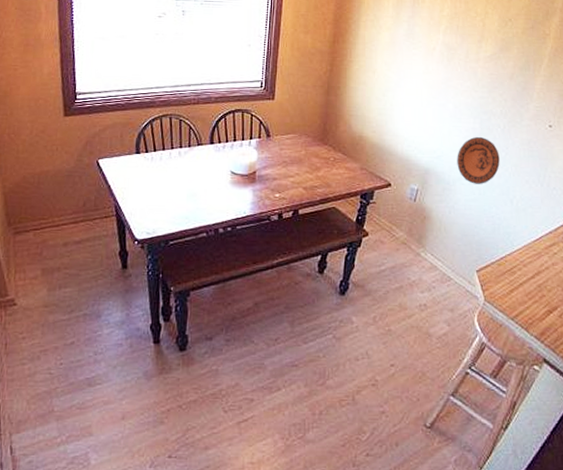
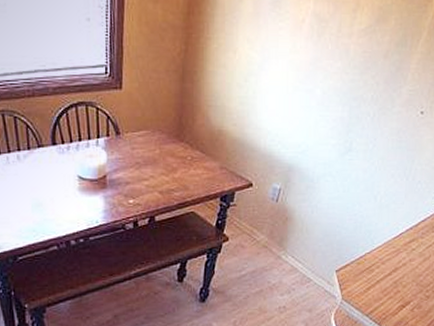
decorative plate: present [457,136,500,184] -> none [322,126,367,181]

